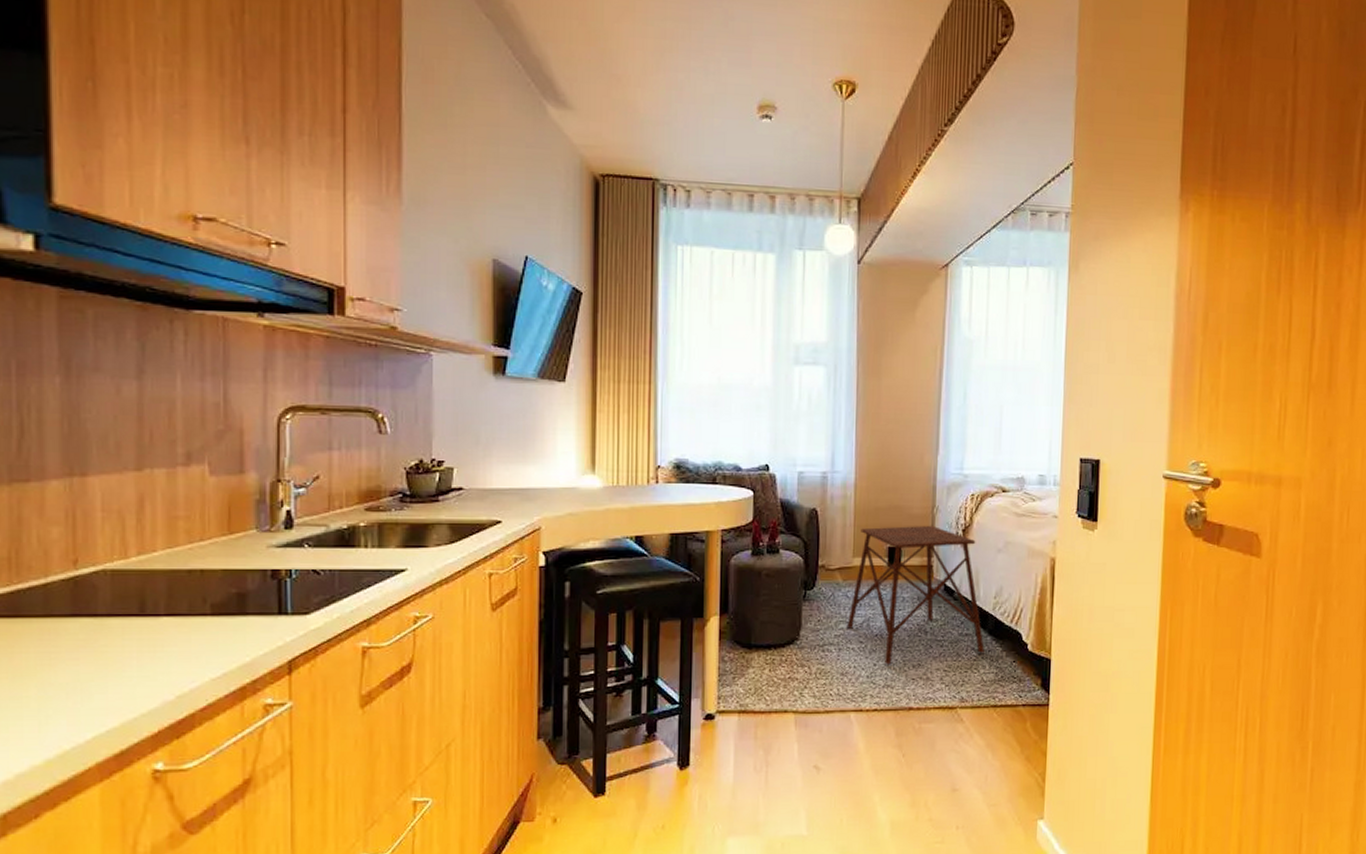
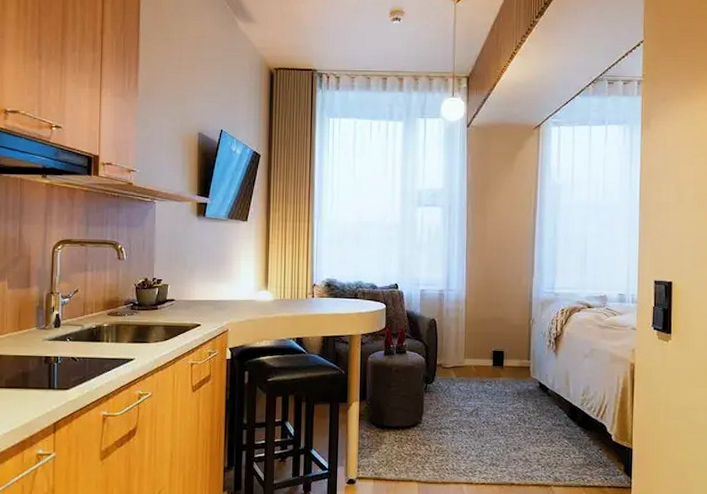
side table: present [846,525,984,665] -> none [459,334,574,447]

